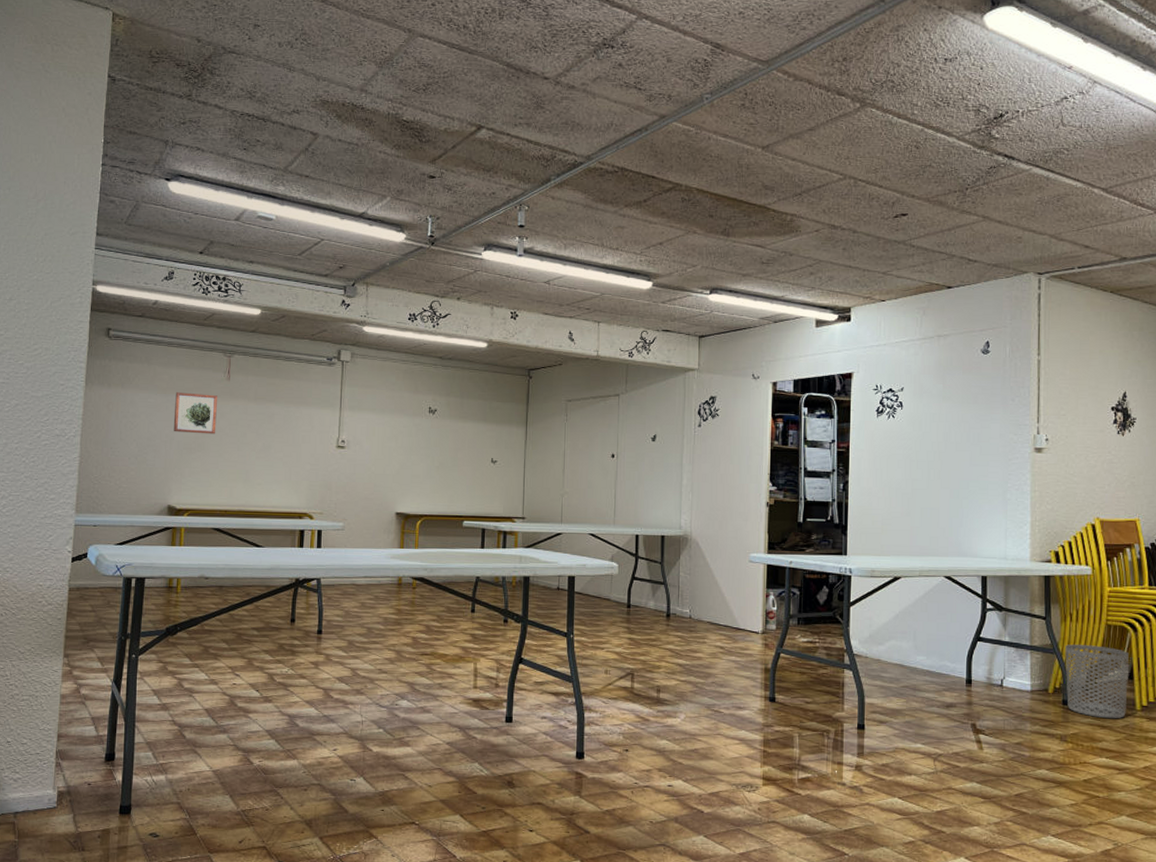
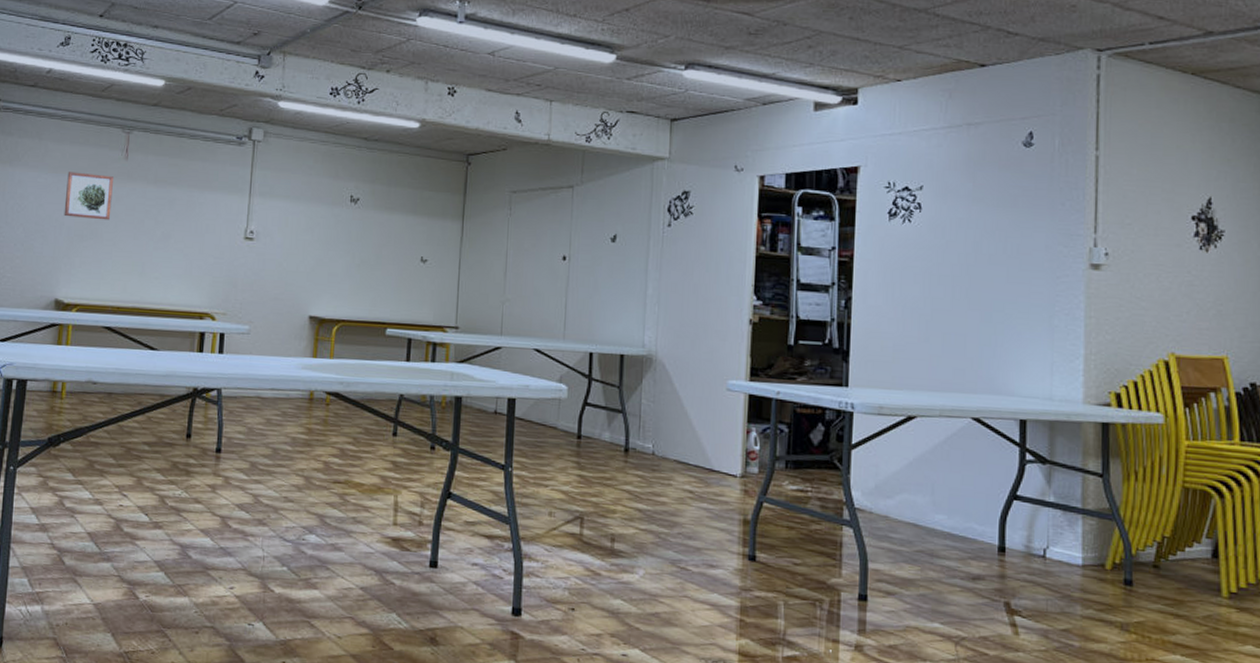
waste bin: present [1065,644,1129,719] -> none [1128,510,1213,607]

